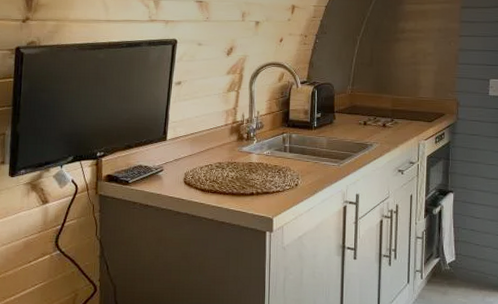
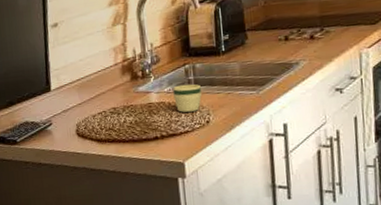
mug: none [271,150,295,174] -> present [173,84,203,113]

